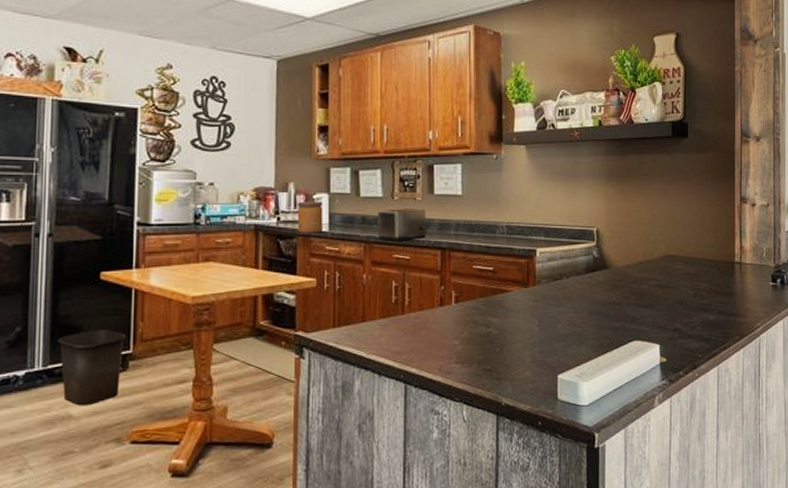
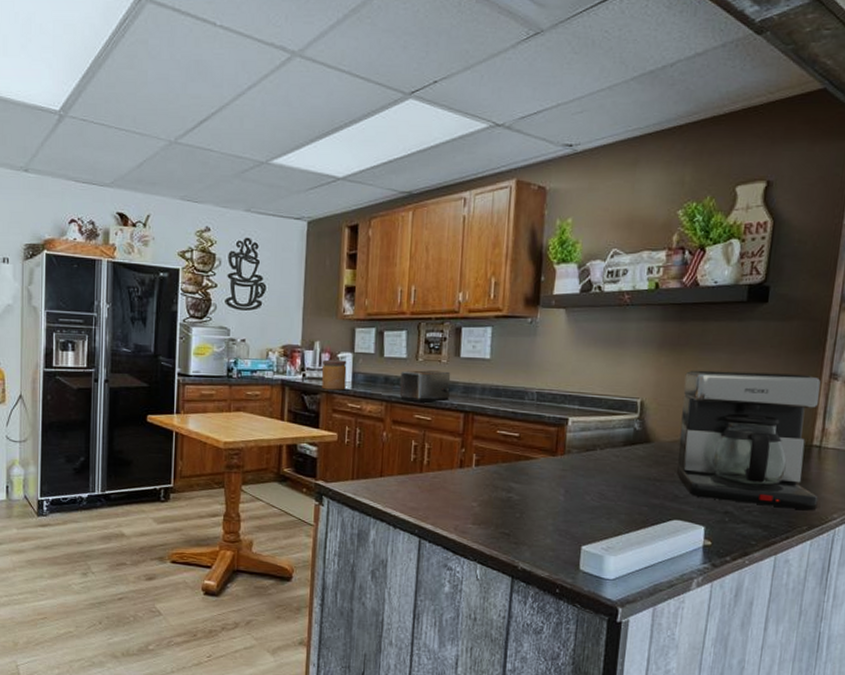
waste bin: present [58,329,127,406] -> none [113,464,169,528]
coffee maker: none [630,199,745,322] -> present [677,370,821,511]

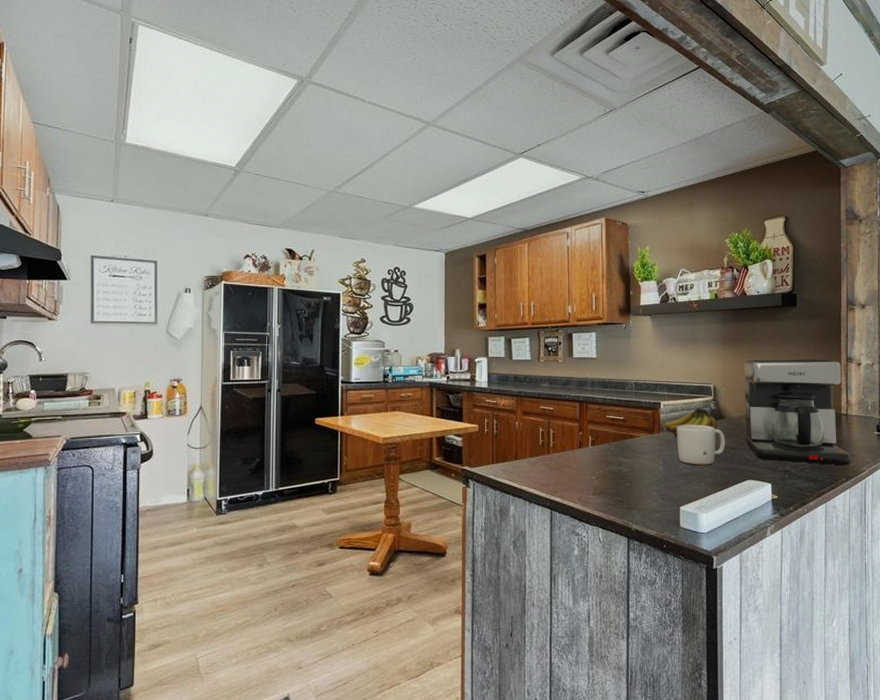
jar: present [321,359,347,391] -> none [462,364,483,389]
toaster: present [399,370,451,403] -> none [527,369,567,395]
fruit: none [565,428,642,464] -> present [660,408,718,439]
mug: none [584,447,650,499] -> present [676,424,725,466]

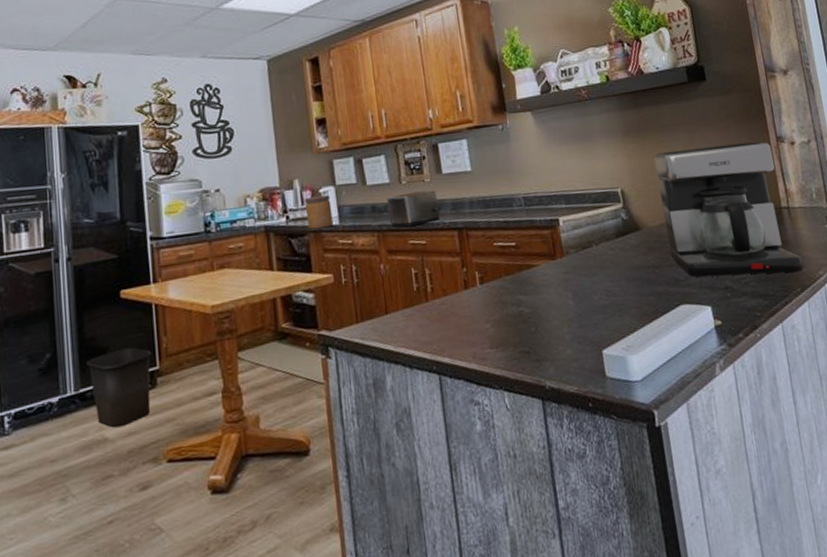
waste bin: none [286,462,335,519] -> present [86,347,152,428]
jar: none [462,364,483,389] -> present [304,194,334,230]
toaster: none [527,369,567,395] -> present [386,190,440,228]
fruit: present [660,408,718,439] -> none [563,219,634,263]
mug: present [676,424,725,466] -> none [582,240,647,294]

